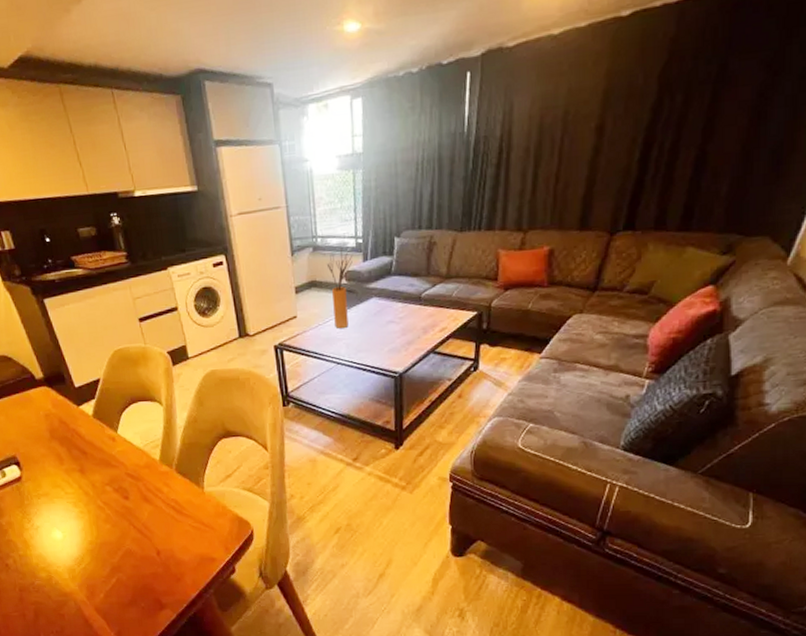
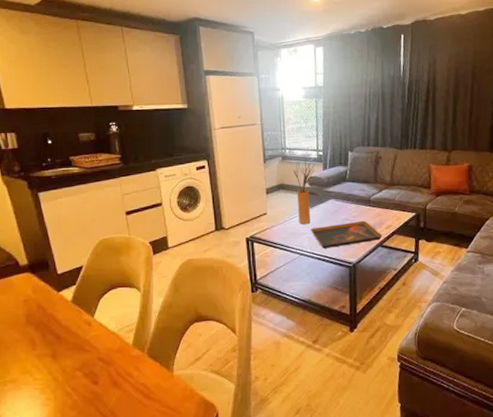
decorative tray: none [349,322,436,356] -> present [311,220,383,248]

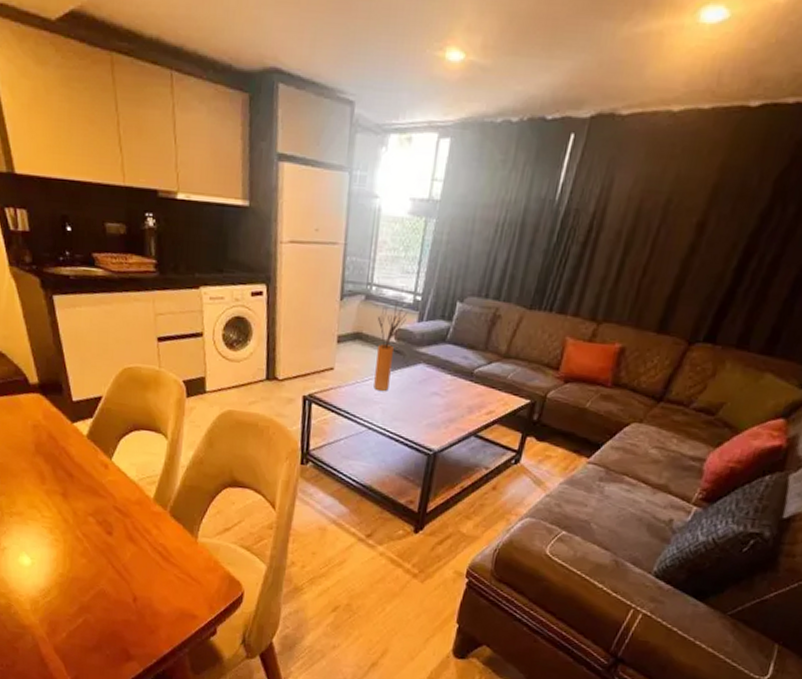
decorative tray: present [311,220,383,248] -> none [387,397,480,428]

